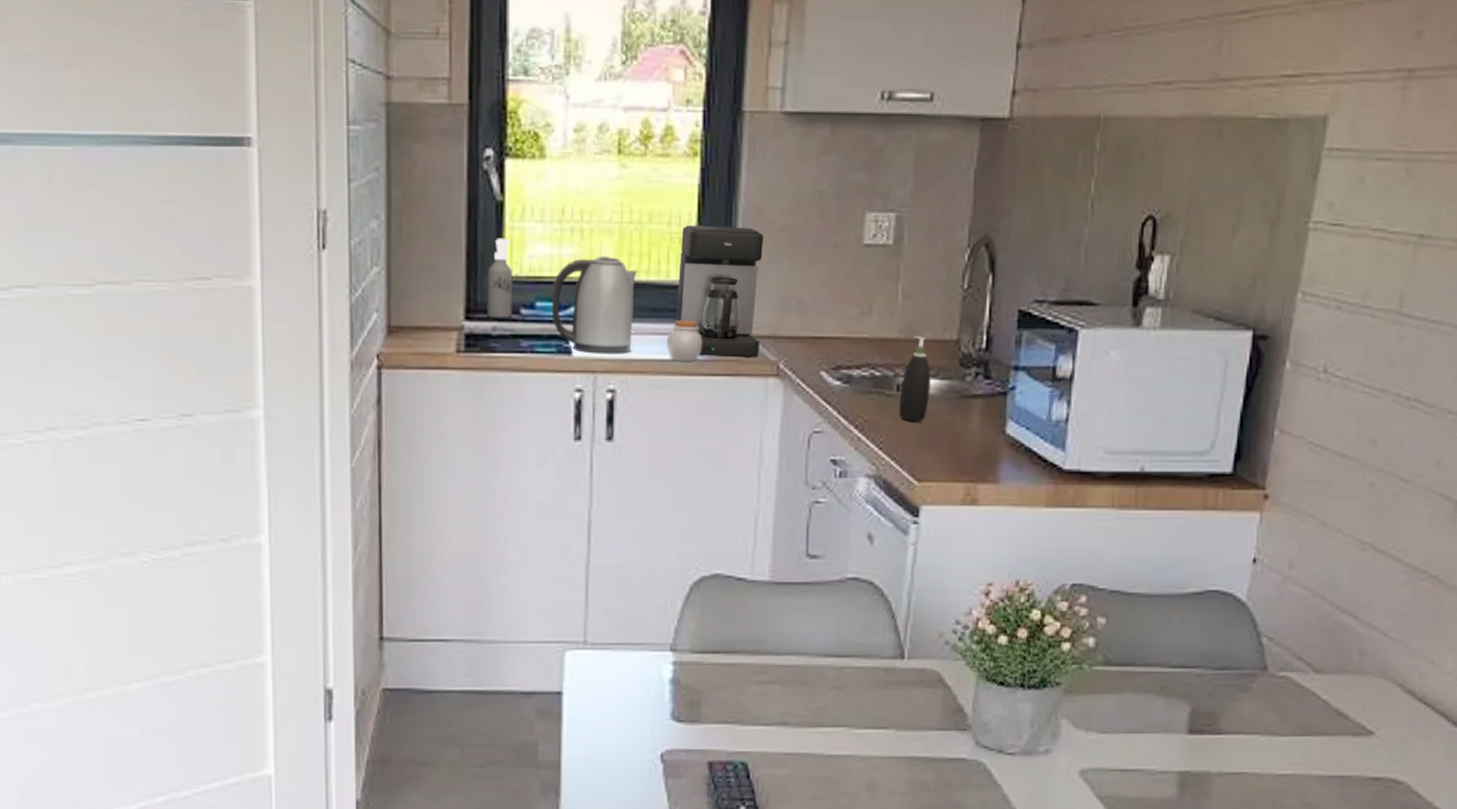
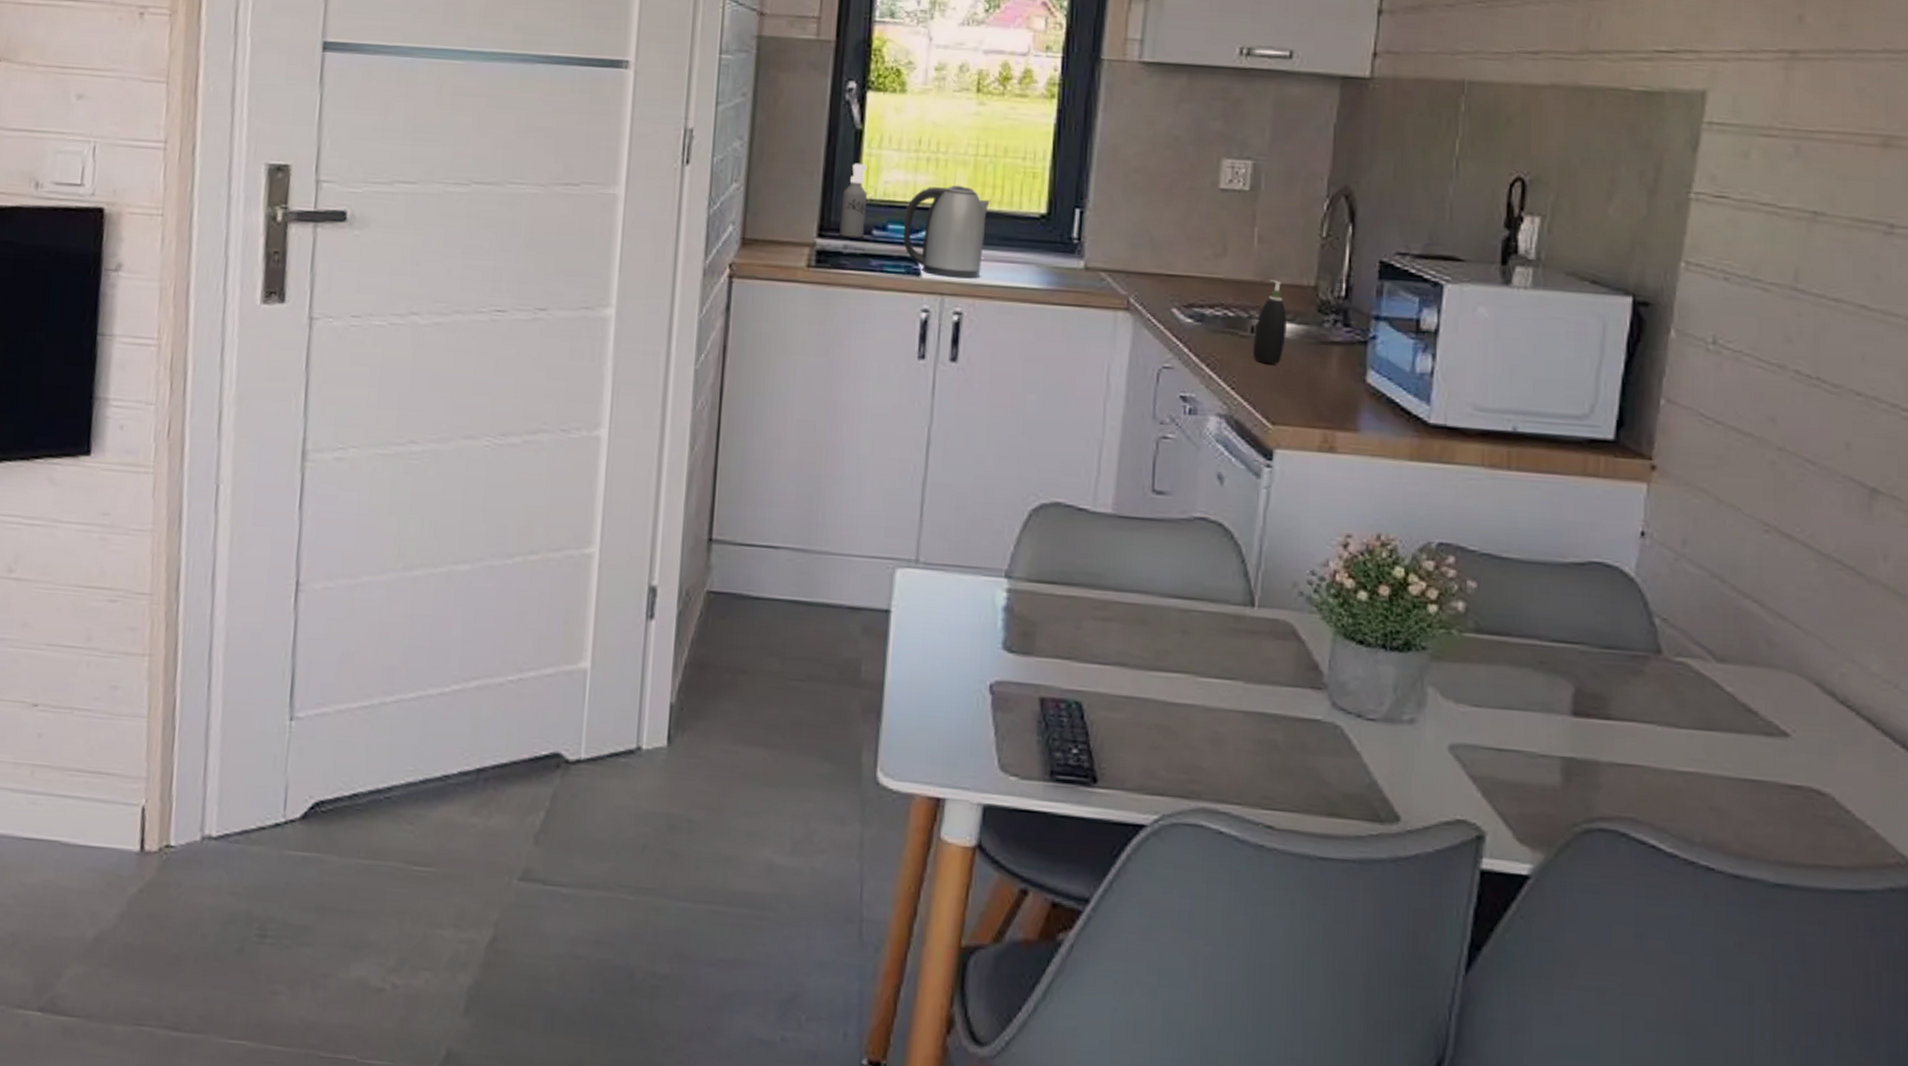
jar: present [666,321,703,363] -> none [1015,250,1053,292]
coffee maker: present [676,225,764,358] -> none [1026,161,1119,291]

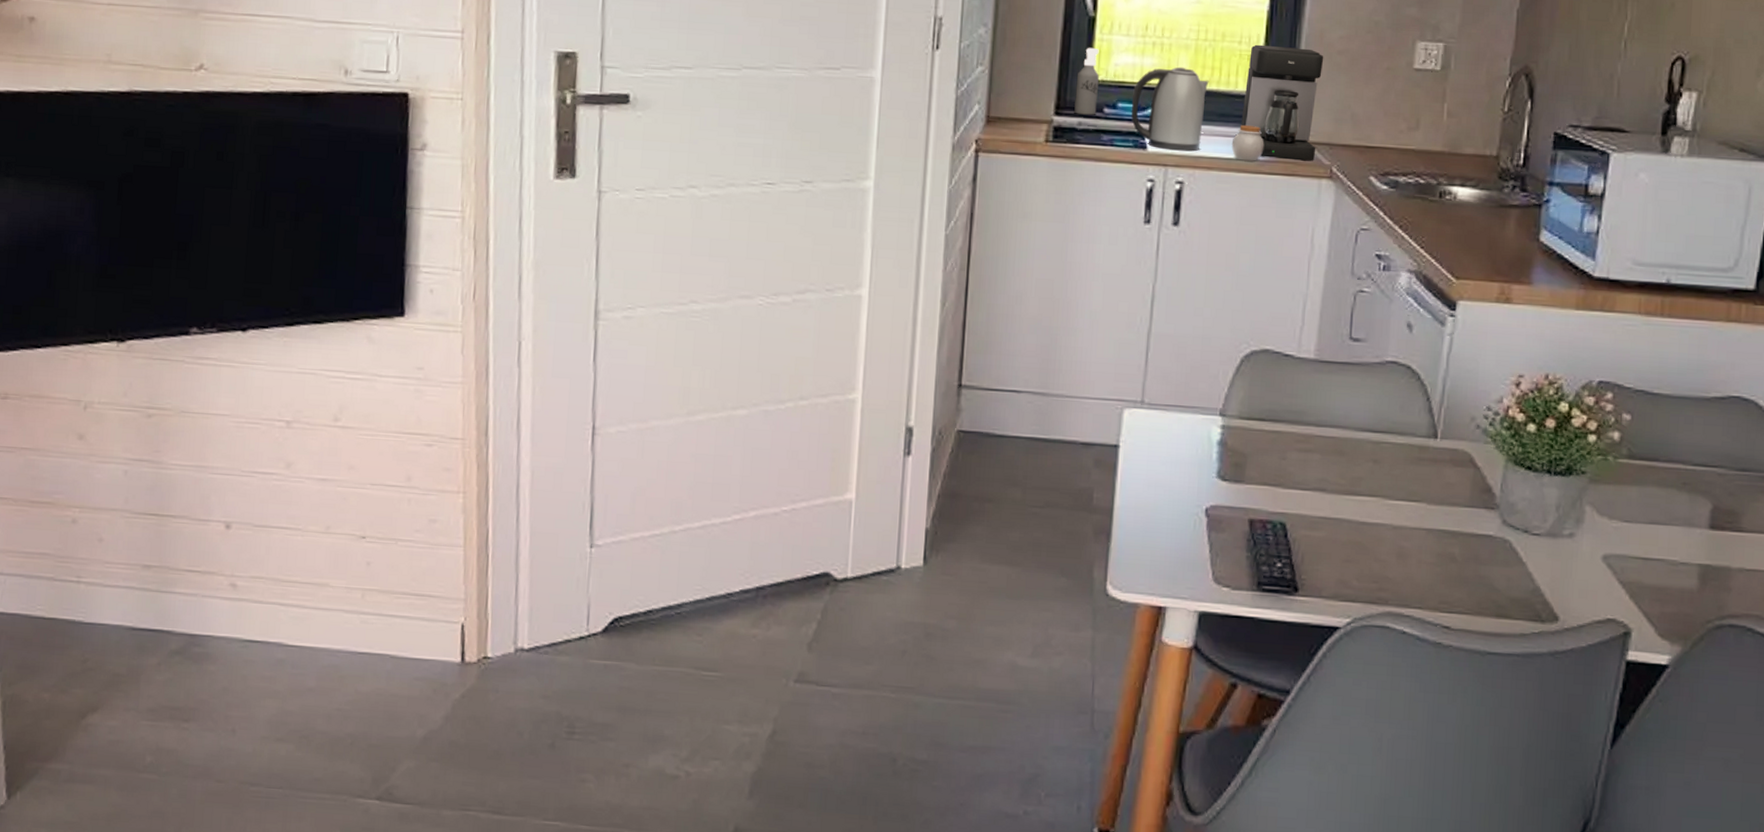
jar: none [1015,250,1053,292] -> present [1231,125,1265,163]
coffee maker: none [1026,161,1119,291] -> present [1241,44,1324,161]
soap dispenser: present [1253,280,1287,365] -> none [1440,150,1471,226]

